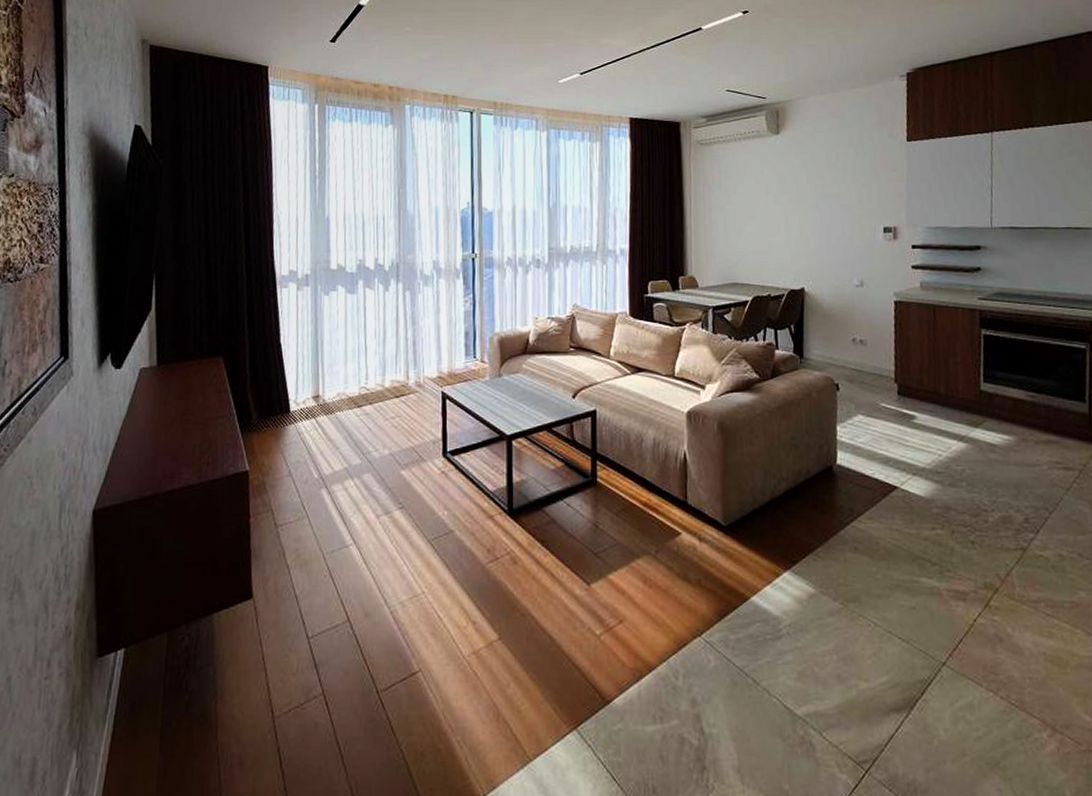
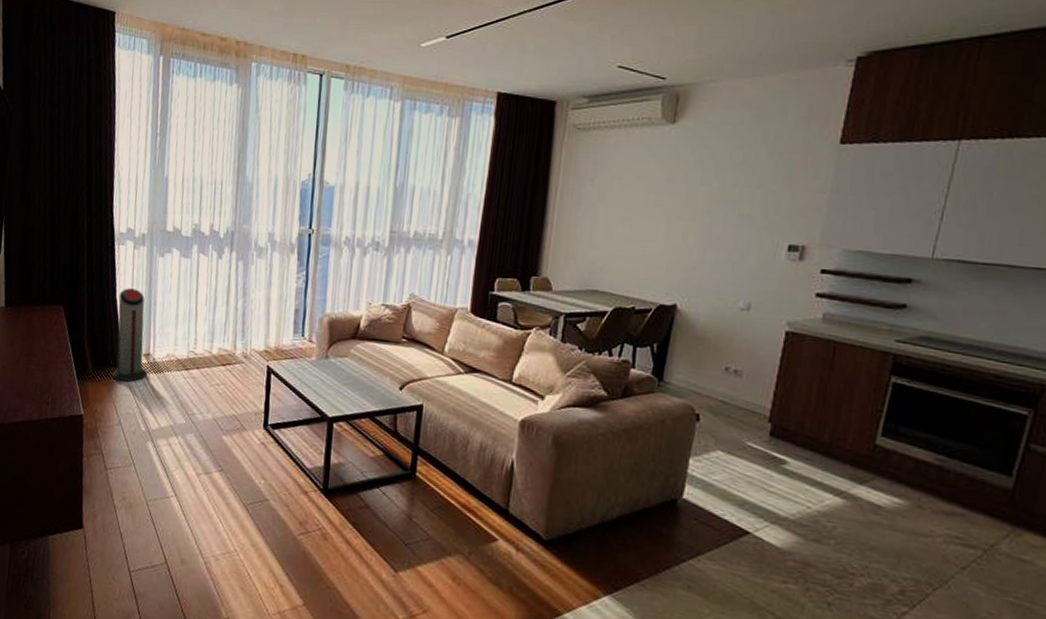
air purifier: none [279,330,317,429] -> present [112,288,147,382]

